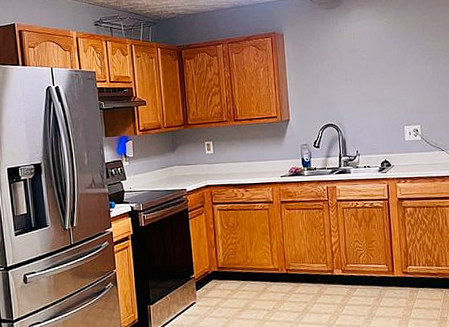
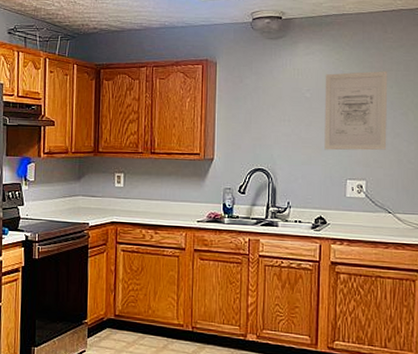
wall art: none [378,28,435,102] -> present [324,71,388,151]

